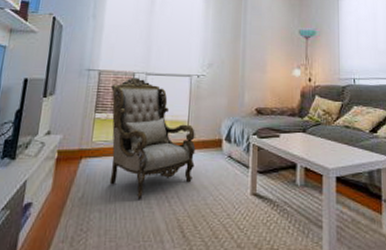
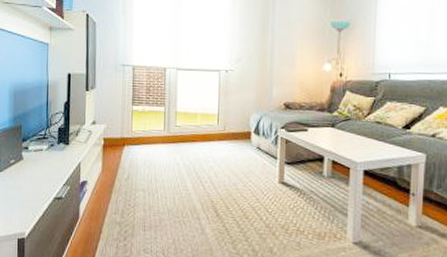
armchair: present [109,77,196,200] -> none [145,72,226,183]

